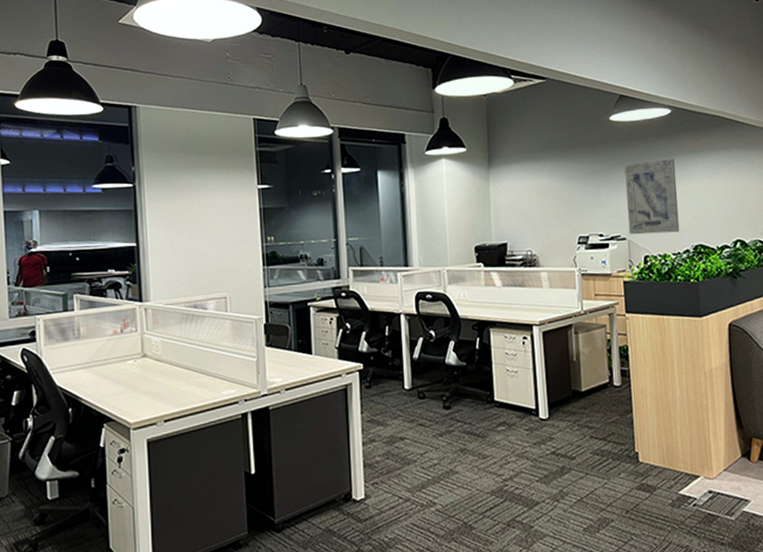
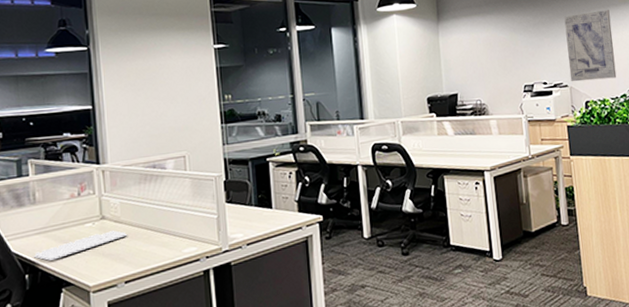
keyboard: none [76,369,168,397] -> present [33,230,128,262]

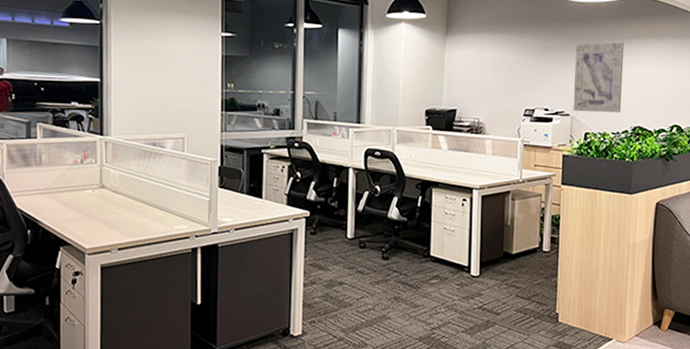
keyboard: present [33,230,128,262] -> none [35,200,124,221]

